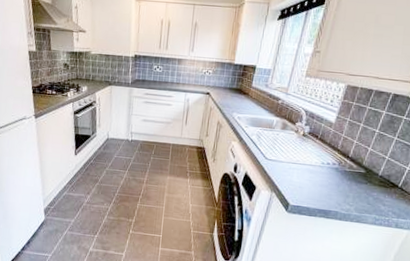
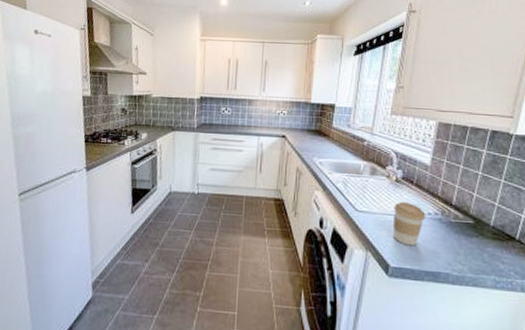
coffee cup: none [295,152,325,189] -> present [392,201,426,246]

